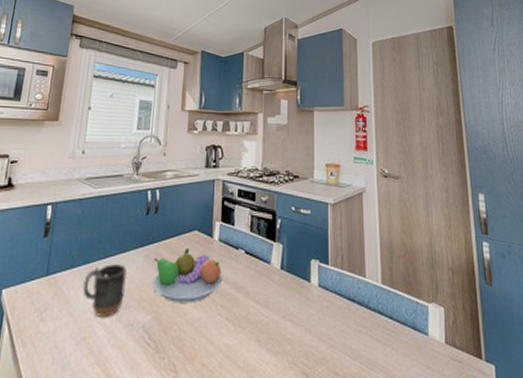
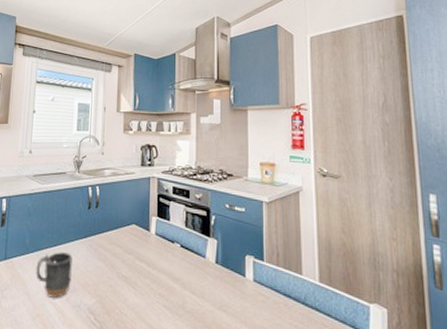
fruit bowl: present [153,248,223,303] -> none [96,240,160,290]

